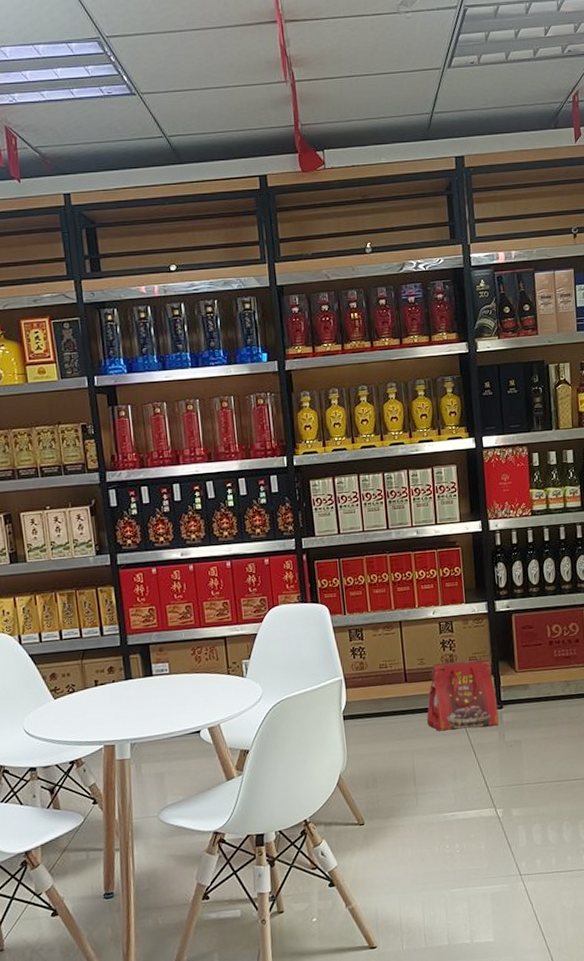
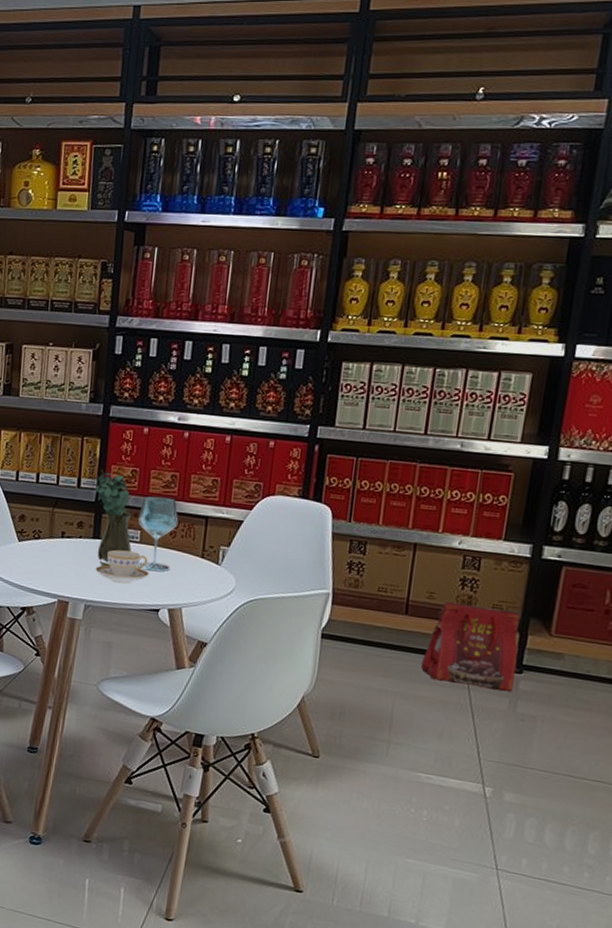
vase: none [118,614,163,704] -> present [95,469,132,567]
teacup: none [133,683,184,716] -> present [95,549,149,584]
wine glass: none [163,627,202,698] -> present [137,496,179,572]

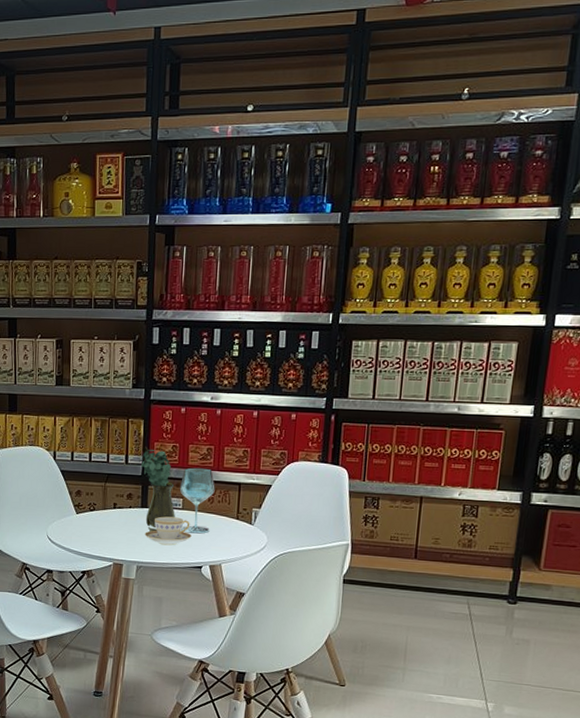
shopping bag: present [421,601,522,693] -> none [430,545,515,621]

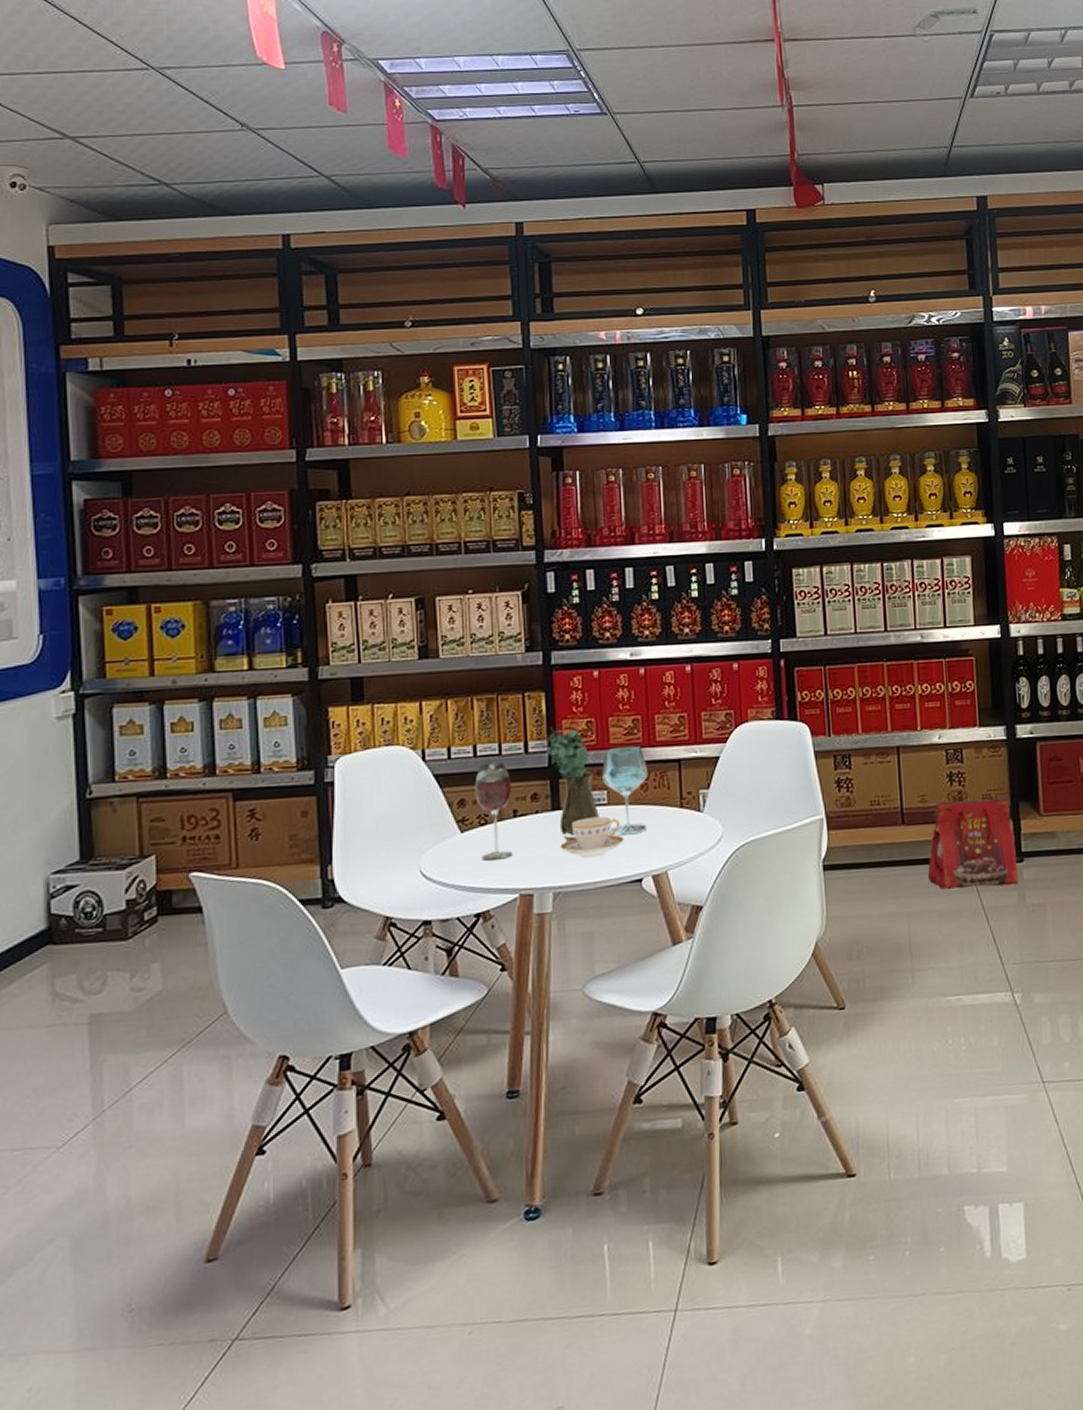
wineglass: none [88,467,115,537] -> present [474,762,513,861]
shopping bag: none [430,545,515,621] -> present [928,797,1018,890]

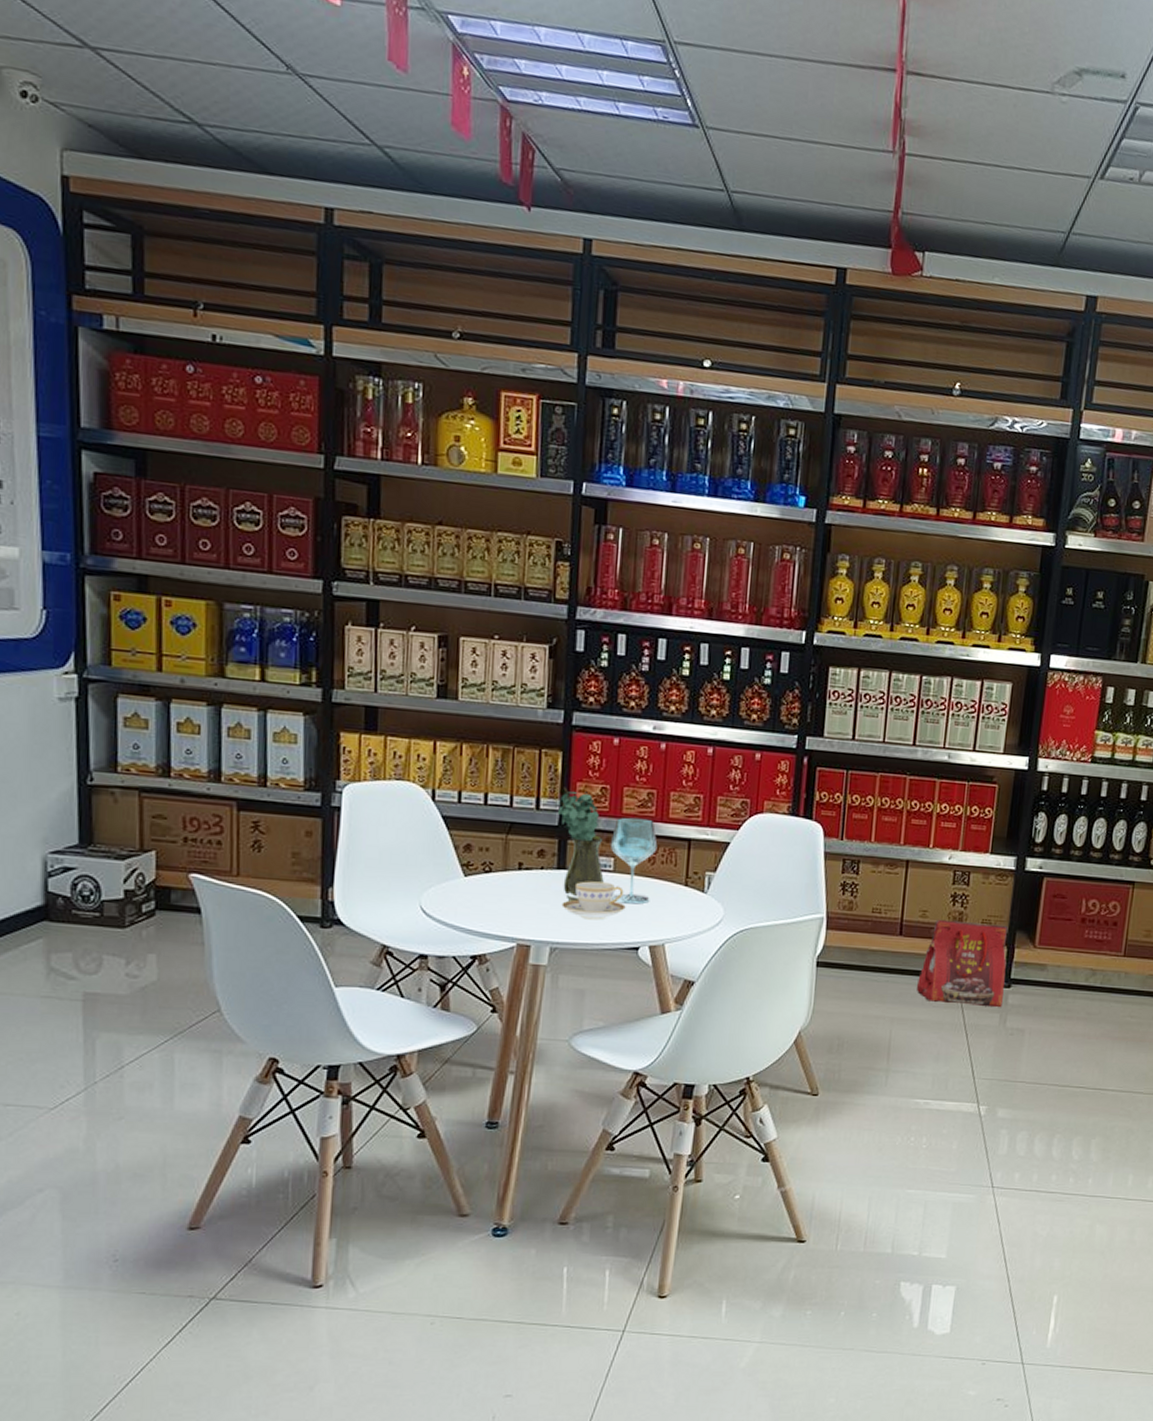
wineglass: present [474,762,513,861] -> none [482,813,520,908]

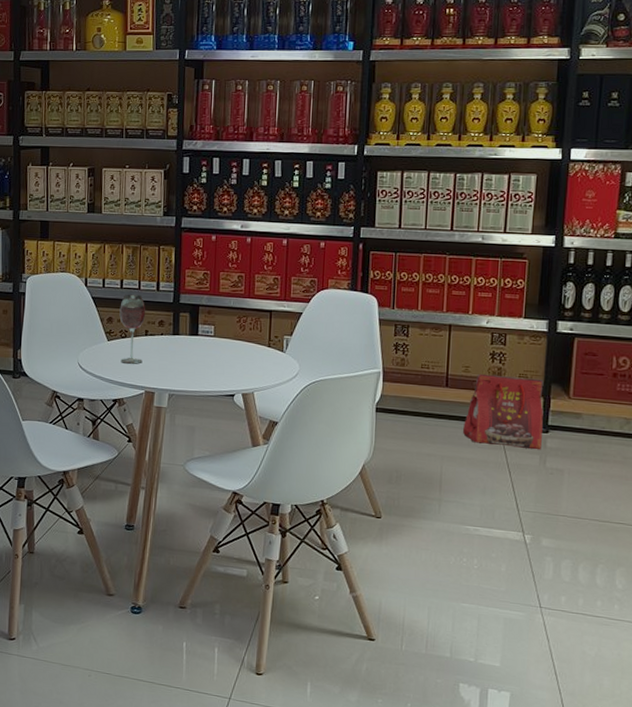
wineglass: none [482,813,520,908] -> present [119,294,146,364]
vase: present [558,786,604,902] -> none [173,273,207,360]
teacup: present [561,881,626,920] -> none [176,343,224,374]
wine glass: present [609,817,658,904] -> none [211,295,247,361]

